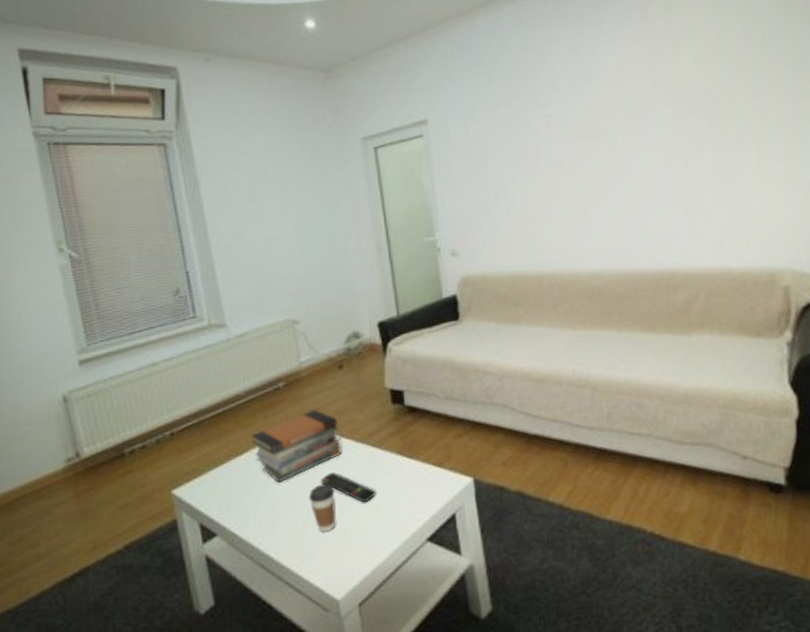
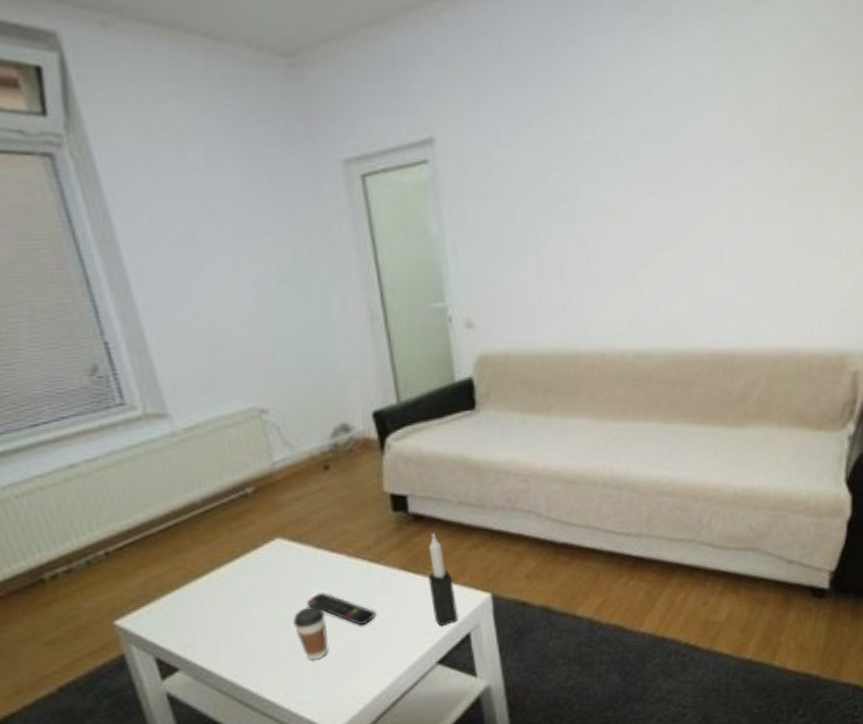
book stack: present [251,409,341,483] -> none [214,520,332,607]
candle: none [420,423,445,506] -> present [428,533,459,626]

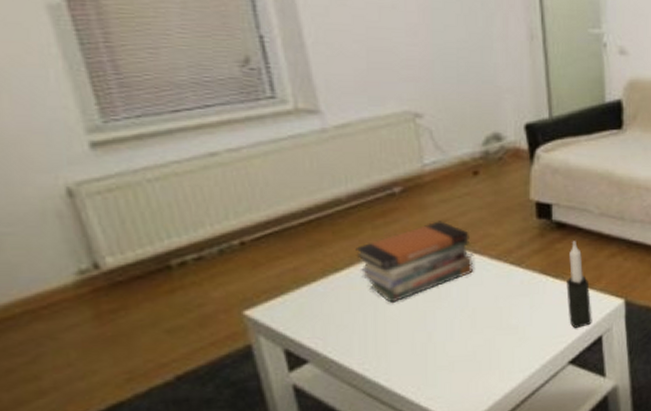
book stack: none [214,520,332,607] -> present [355,221,473,303]
coffee cup: present [292,606,328,660] -> none [430,304,464,356]
remote control: present [306,593,376,626] -> none [445,292,513,325]

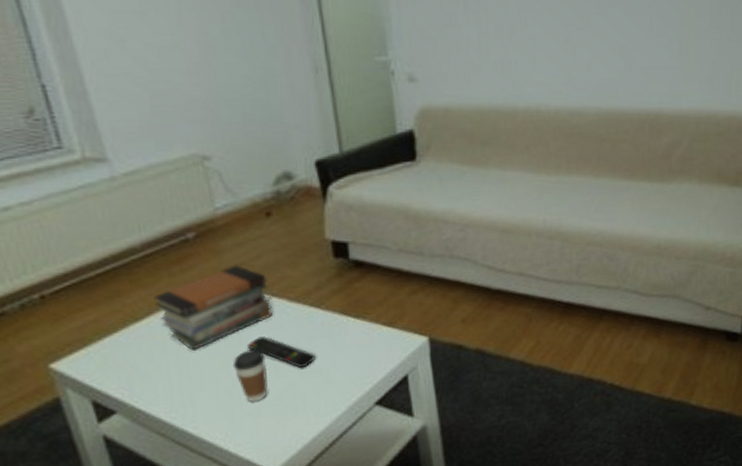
coffee cup: none [430,304,464,356] -> present [232,349,268,402]
remote control: none [445,292,513,325] -> present [246,336,316,369]
candle: present [566,241,592,328] -> none [368,279,397,368]

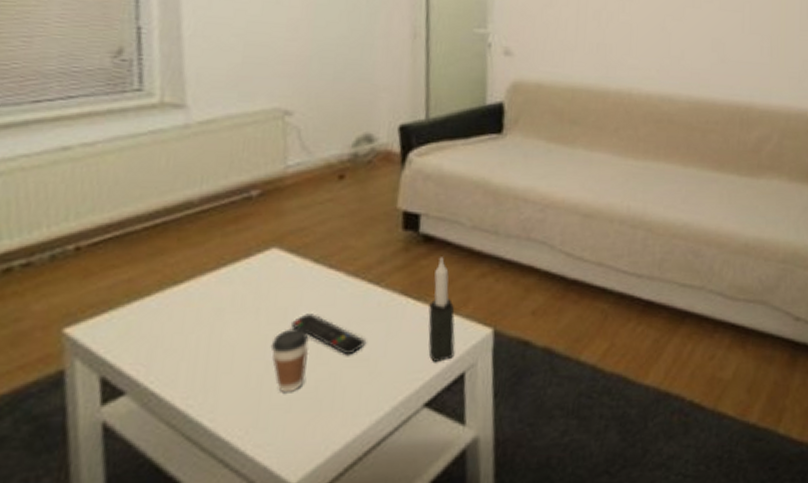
book stack: present [154,265,272,350] -> none [199,229,327,324]
candle: none [368,279,397,368] -> present [428,257,456,362]

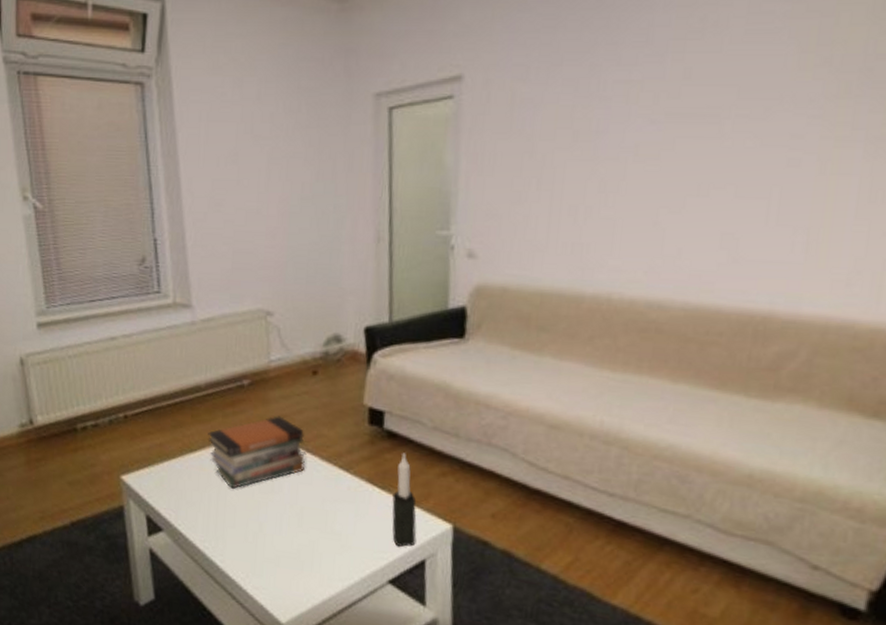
book stack: none [199,229,327,324] -> present [207,416,305,489]
coffee cup: present [270,328,310,392] -> none [262,498,293,550]
remote control: present [290,314,365,356] -> none [277,488,338,528]

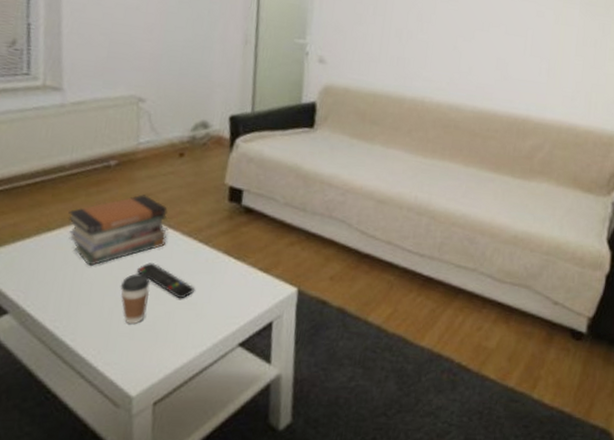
coffee cup: none [262,498,293,550] -> present [120,273,150,324]
remote control: none [277,488,338,528] -> present [136,263,194,299]
candle: present [392,452,417,547] -> none [244,226,267,311]

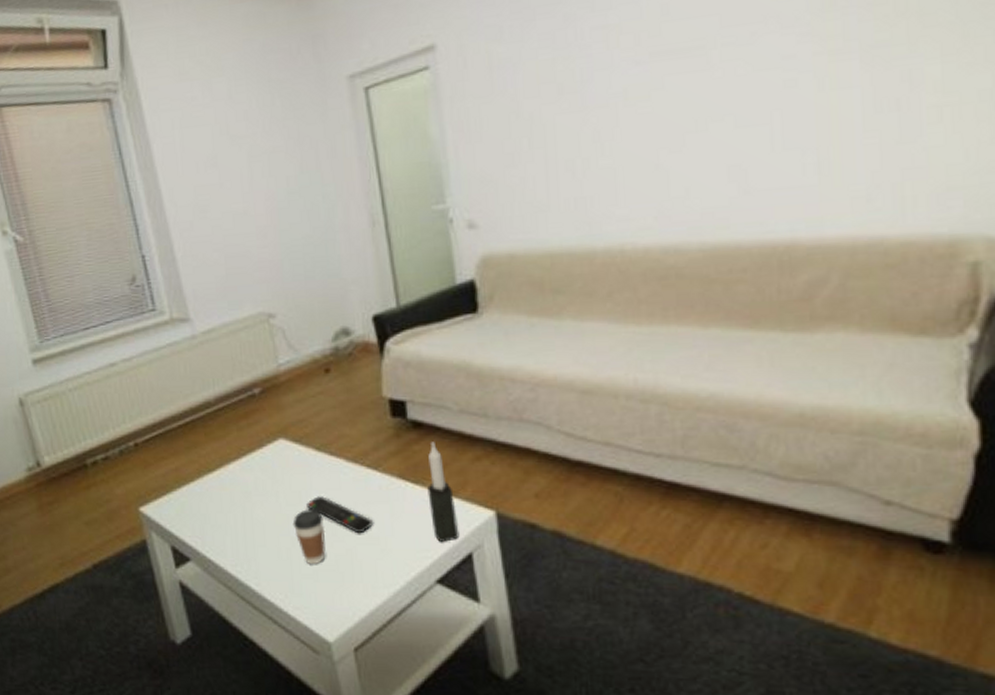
book stack: present [67,194,168,266] -> none [224,421,330,505]
candle: none [244,226,267,311] -> present [427,441,460,542]

